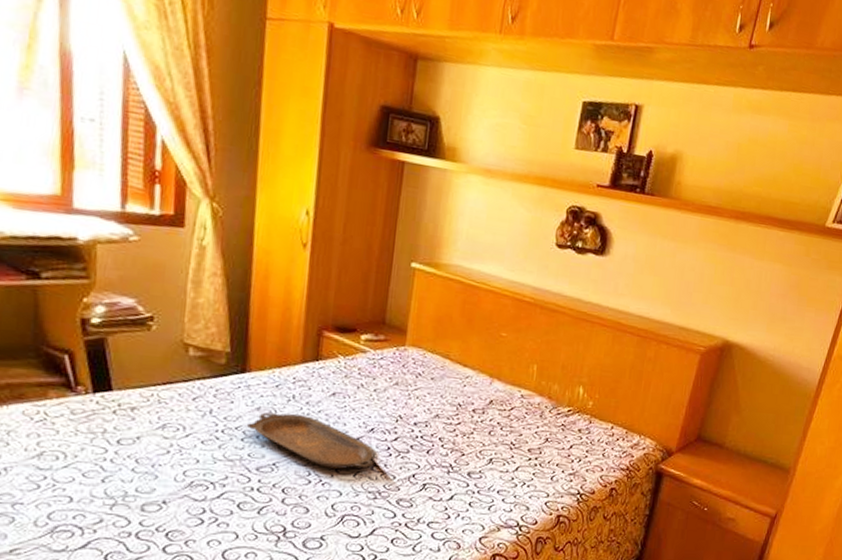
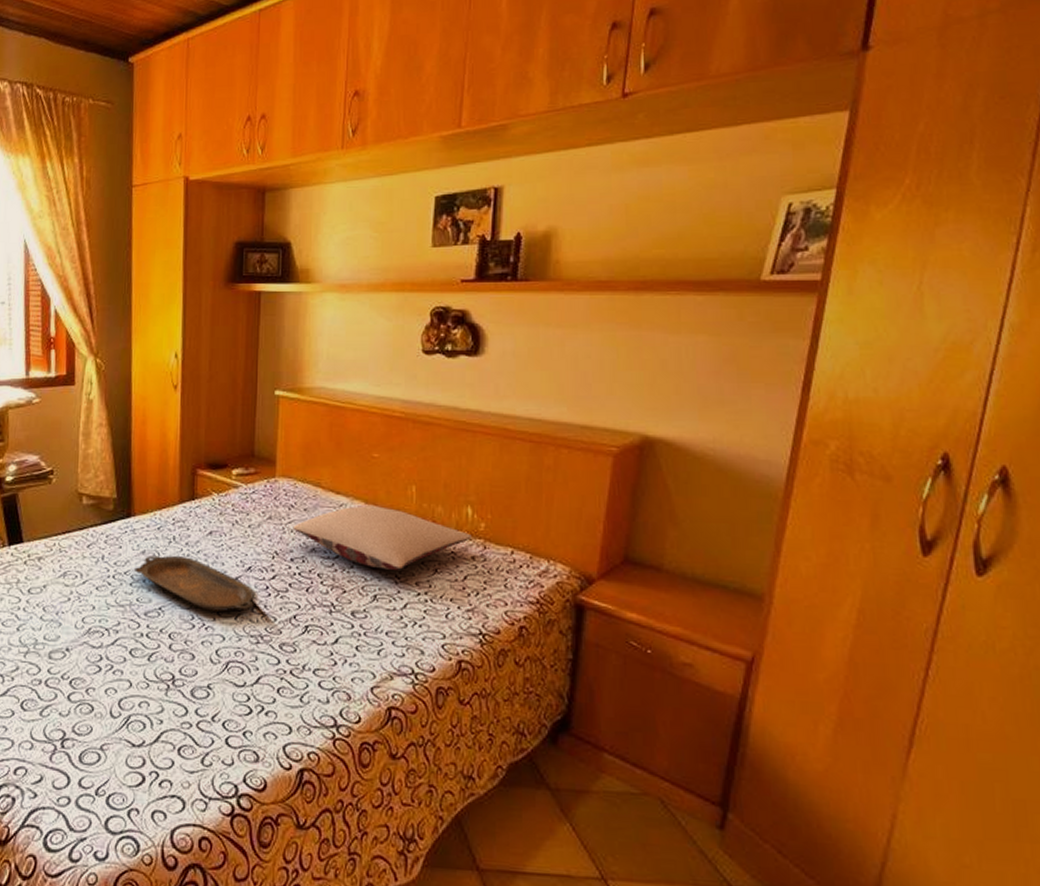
pillow: none [418,378,581,438] -> present [292,504,472,570]

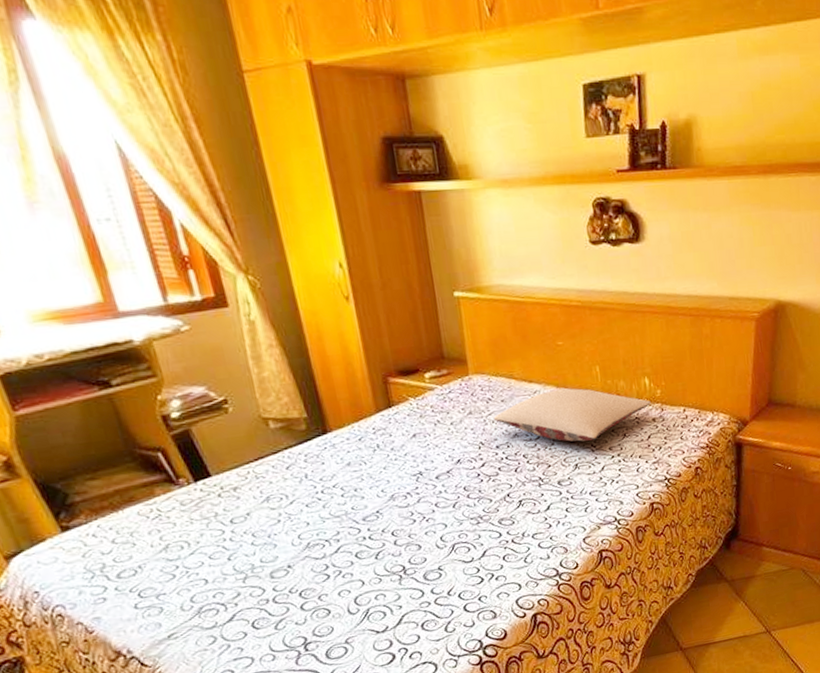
serving tray: present [133,556,254,613] -> none [342,461,469,505]

